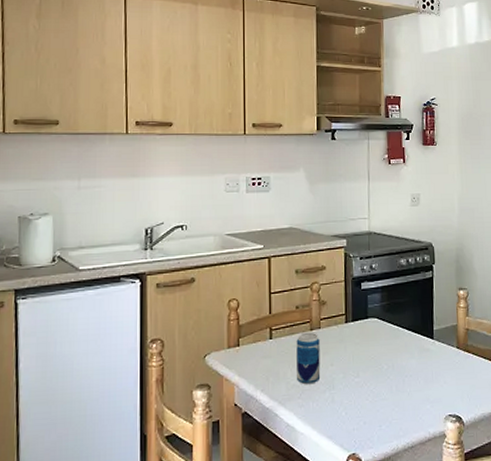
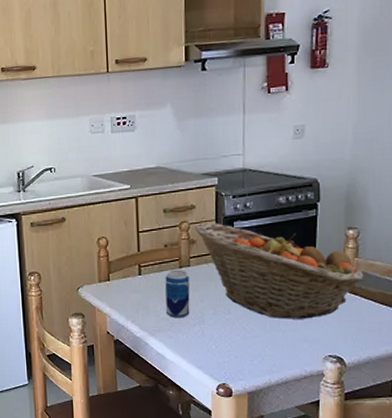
fruit basket: none [325,283,475,380] -> present [194,222,364,319]

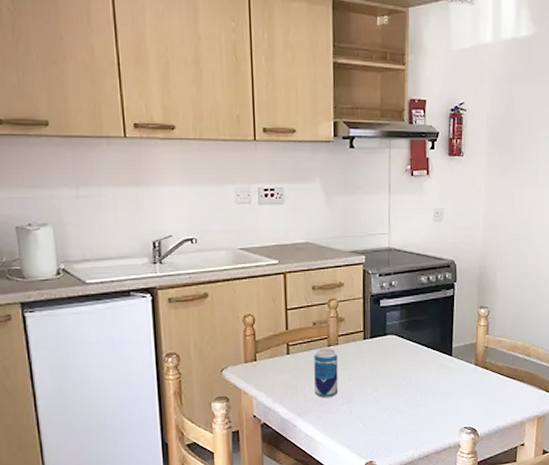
fruit basket: present [194,222,364,319] -> none [342,300,494,395]

